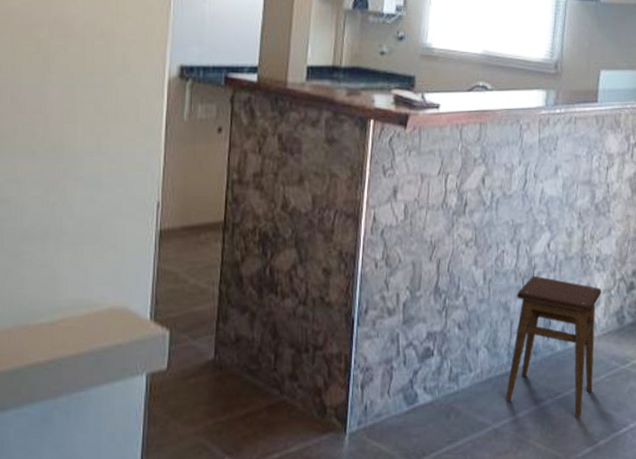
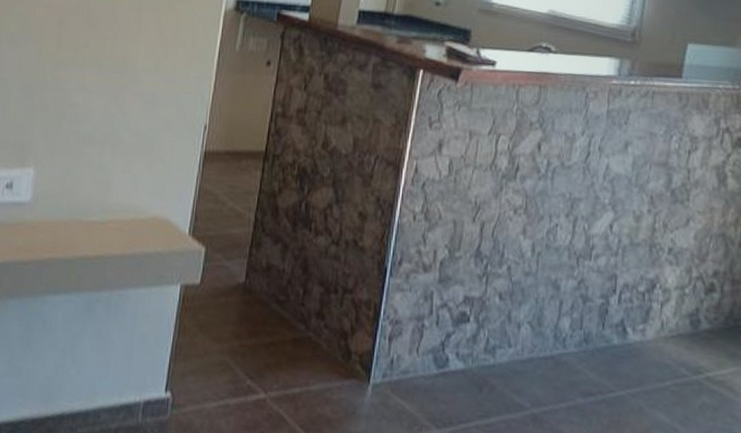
stool: present [506,275,602,418] -> none [548,256,673,424]

